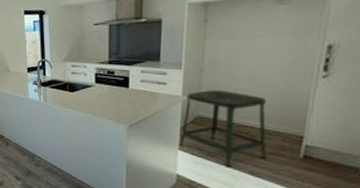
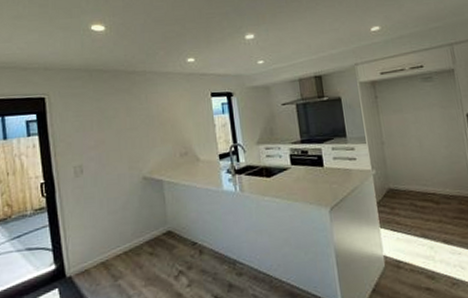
stool: present [179,90,268,167] -> none [375,160,454,239]

